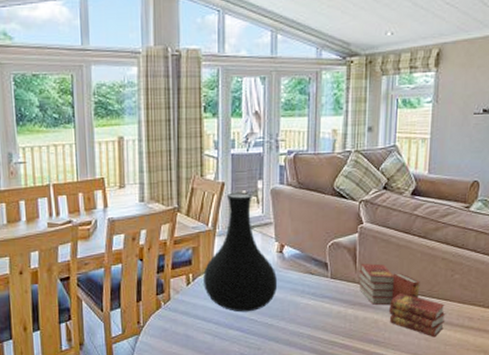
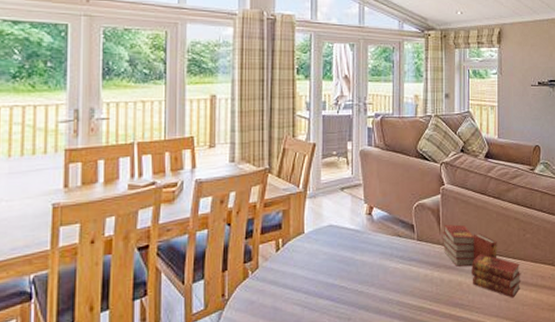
vase: present [203,193,278,313] -> none [293,154,367,280]

